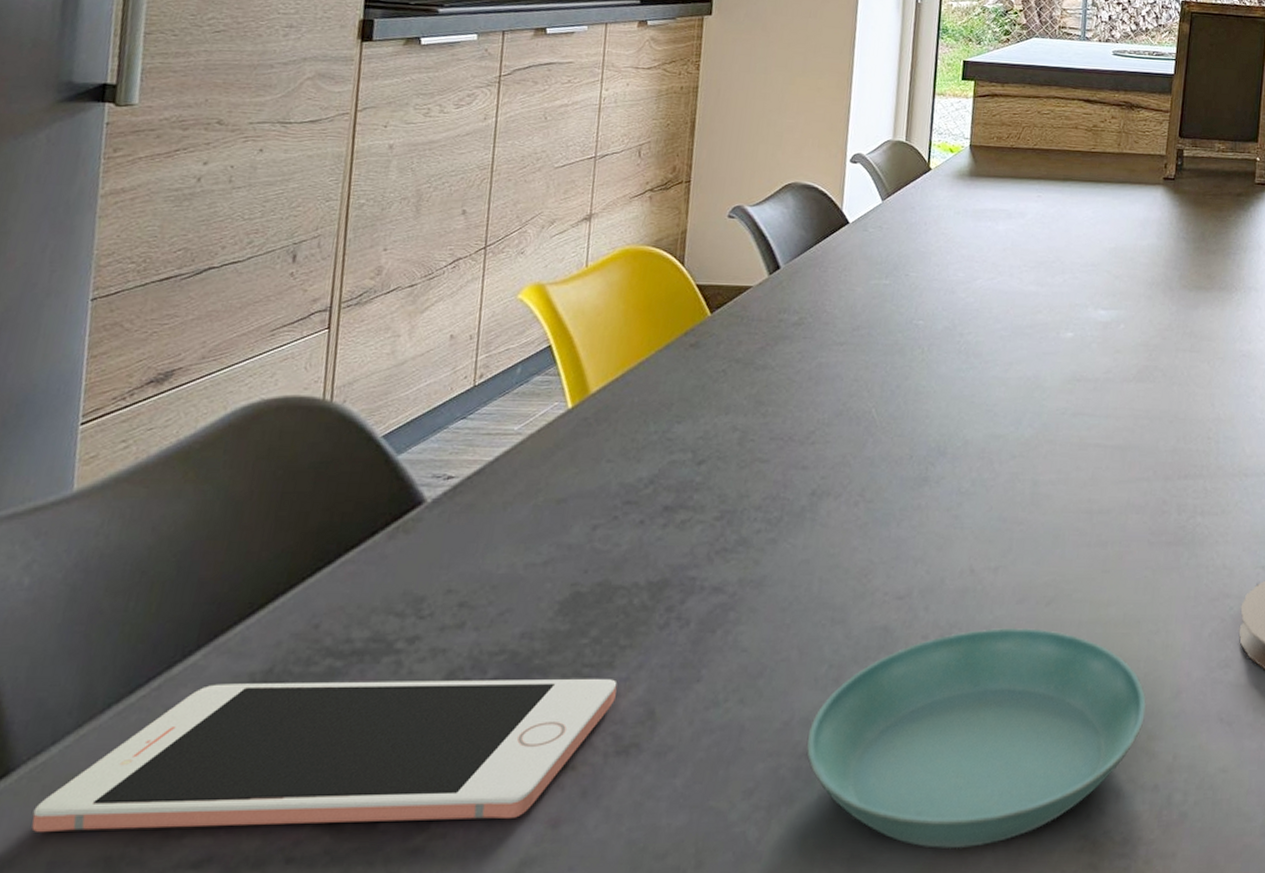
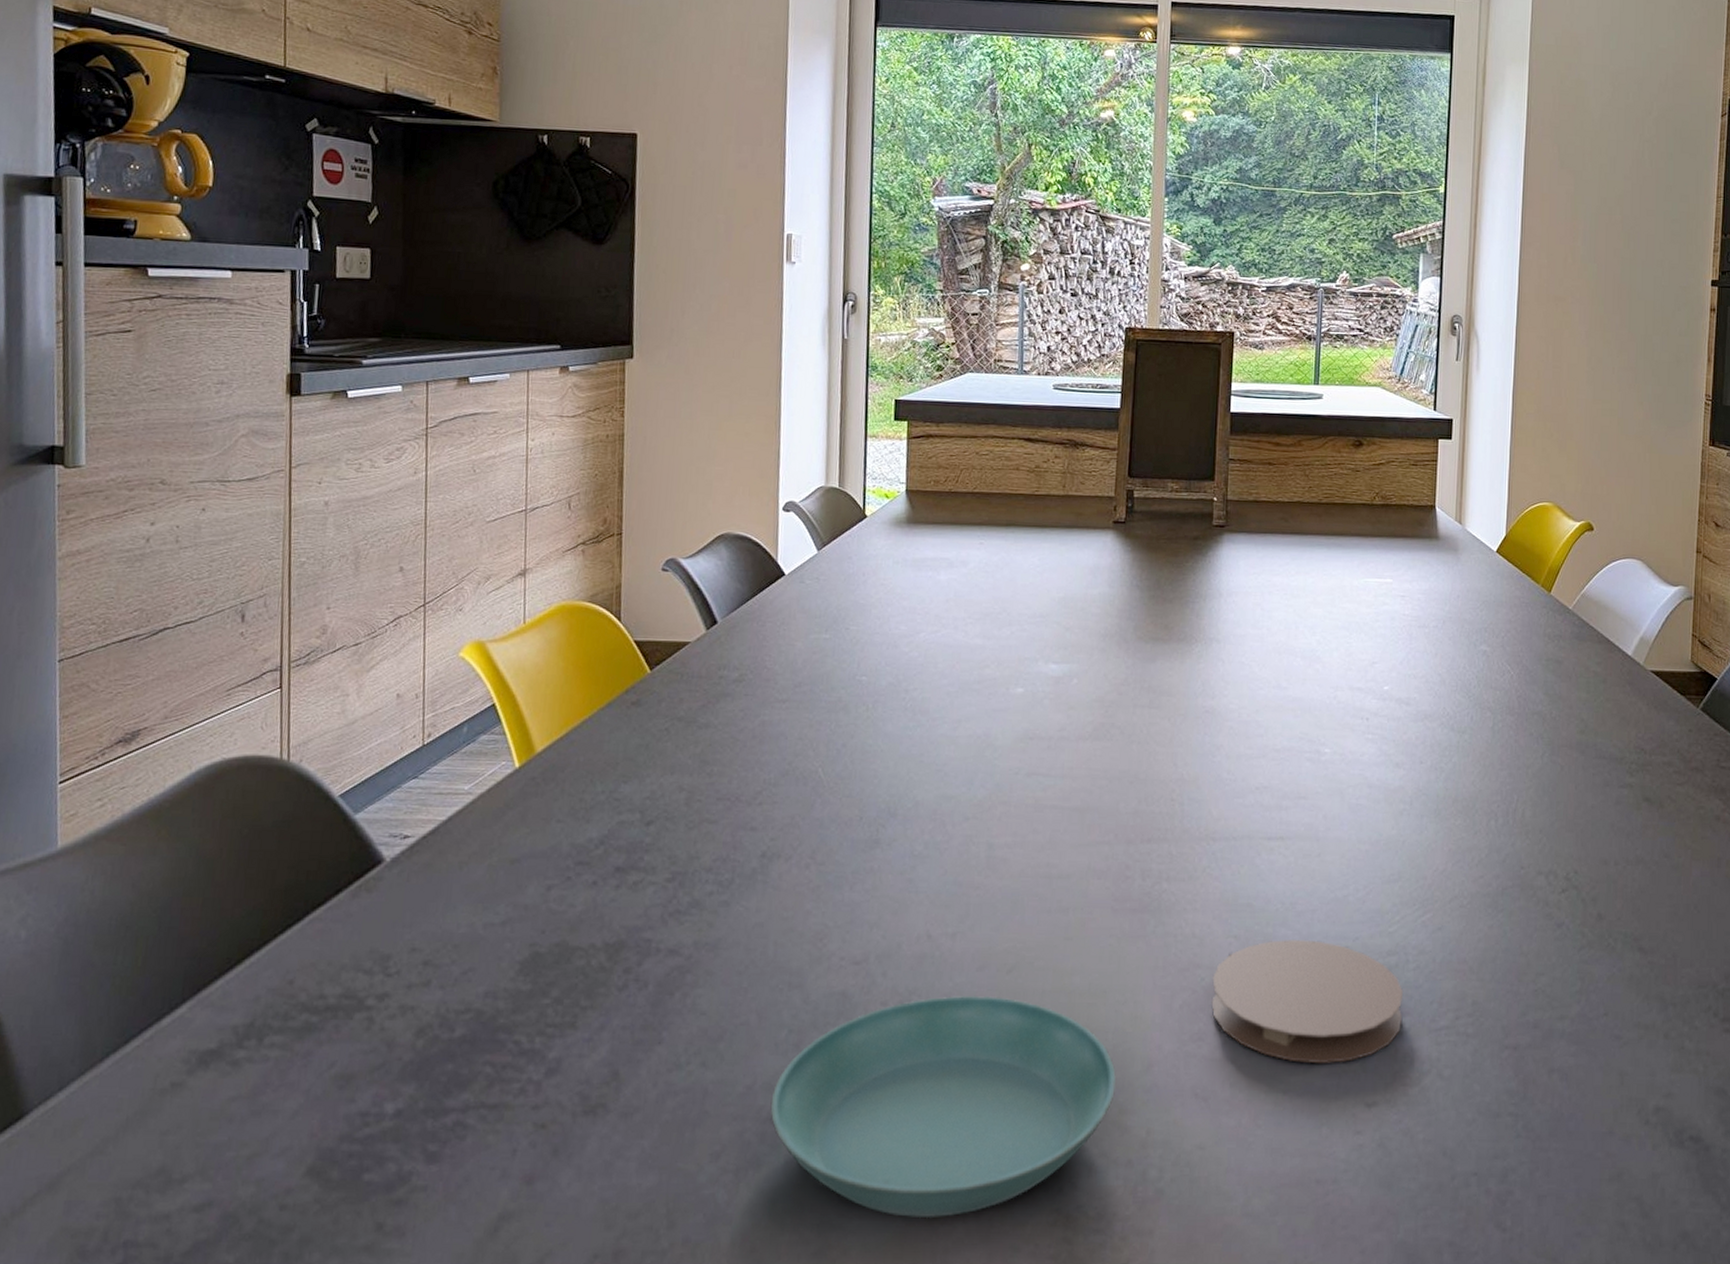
cell phone: present [31,679,617,832] -> none [47,1036,581,1175]

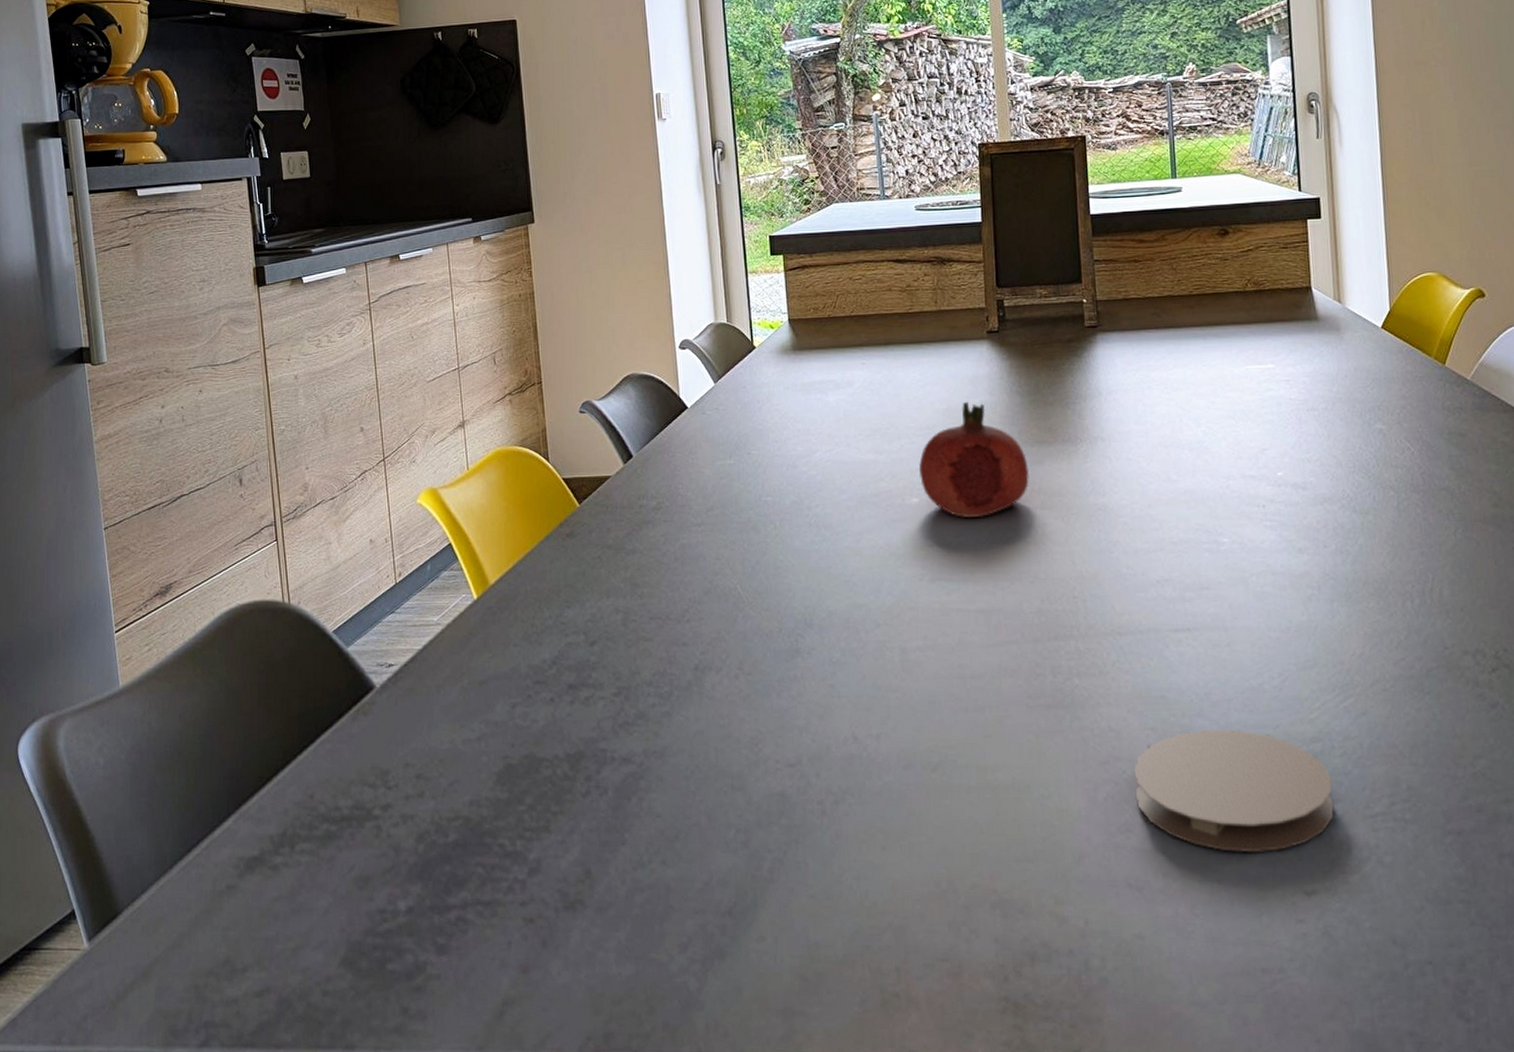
saucer: present [770,995,1116,1219] -> none [727,792,1049,1006]
fruit: none [1026,591,1141,712] -> present [919,401,1029,518]

